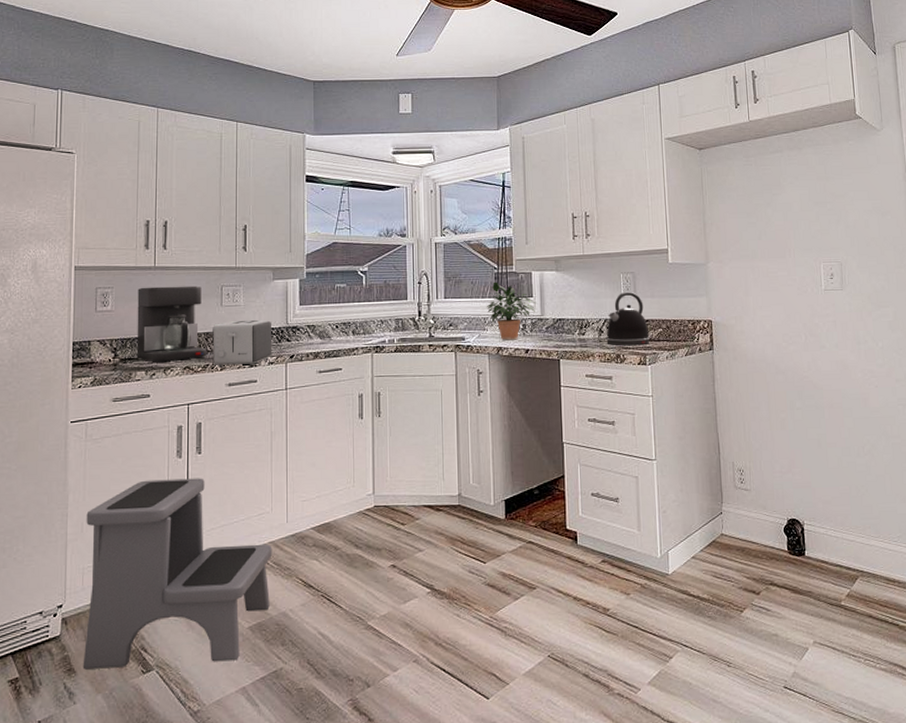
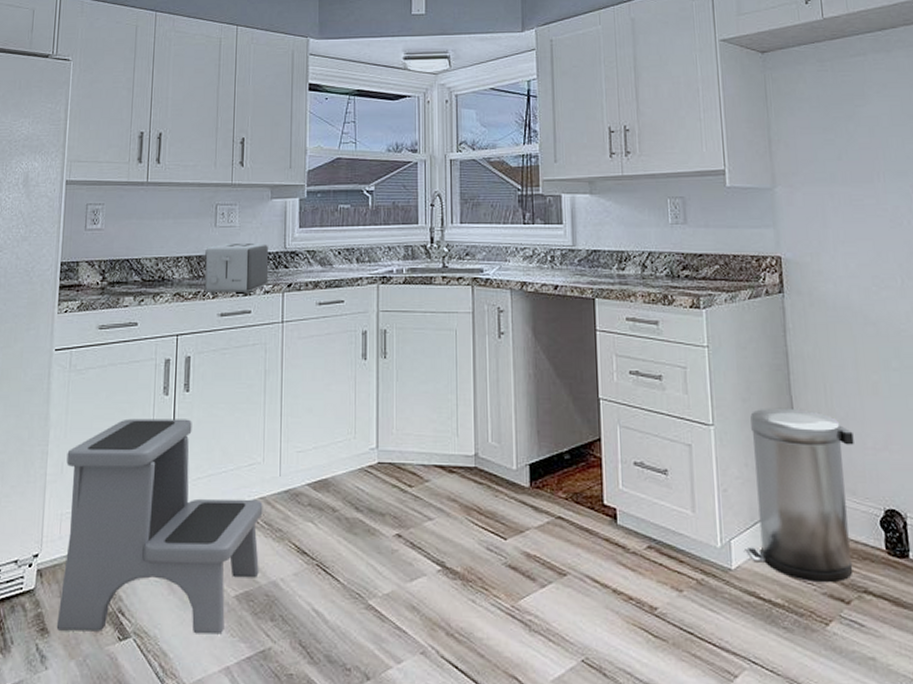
coffee maker: present [136,285,207,363] -> none [126,203,199,287]
potted plant: present [486,282,537,341] -> none [508,205,568,274]
kettle: present [606,291,650,346] -> none [651,219,704,285]
pedal bin: none [679,443,766,580] -> present [745,407,854,583]

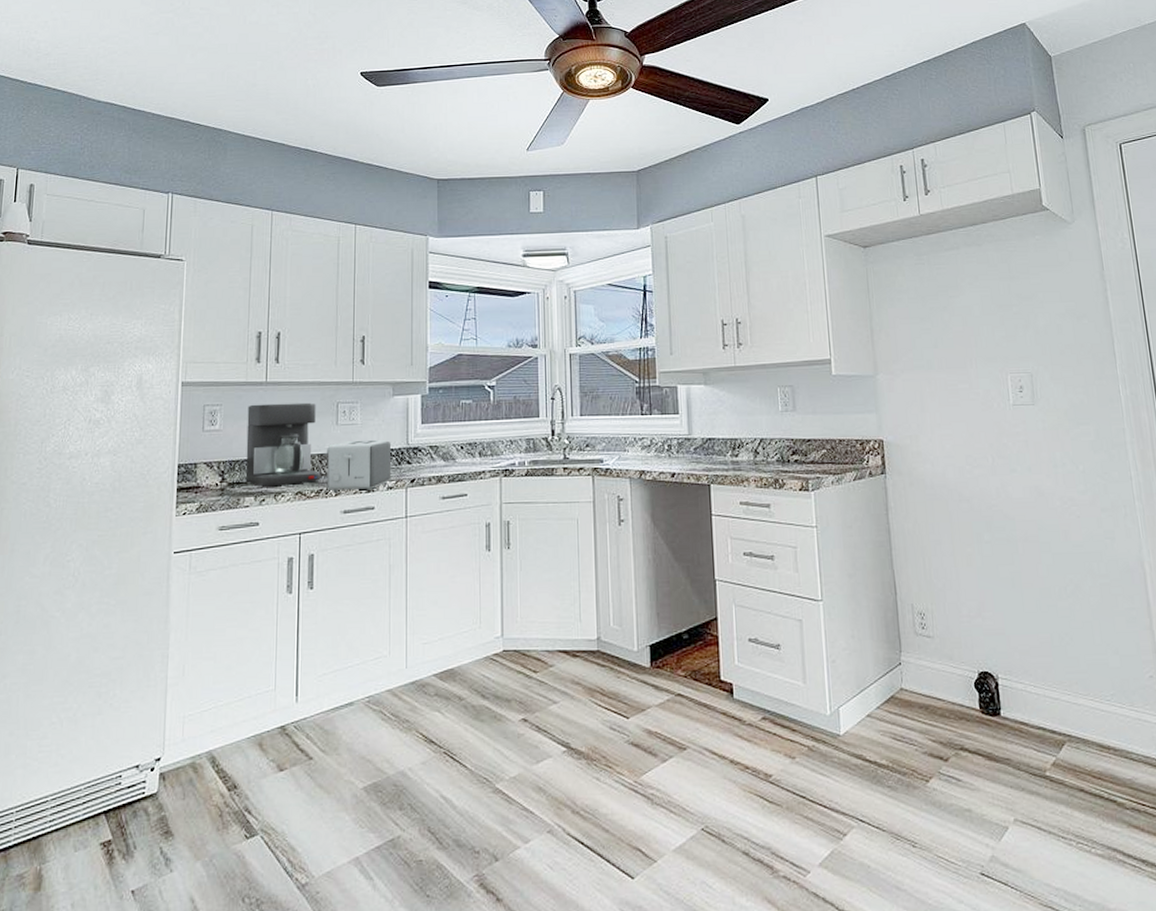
step stool: present [56,418,263,635] -> none [181,616,390,833]
coffee maker: none [126,203,199,287] -> present [245,402,321,487]
pedal bin: present [745,407,854,583] -> none [852,581,951,743]

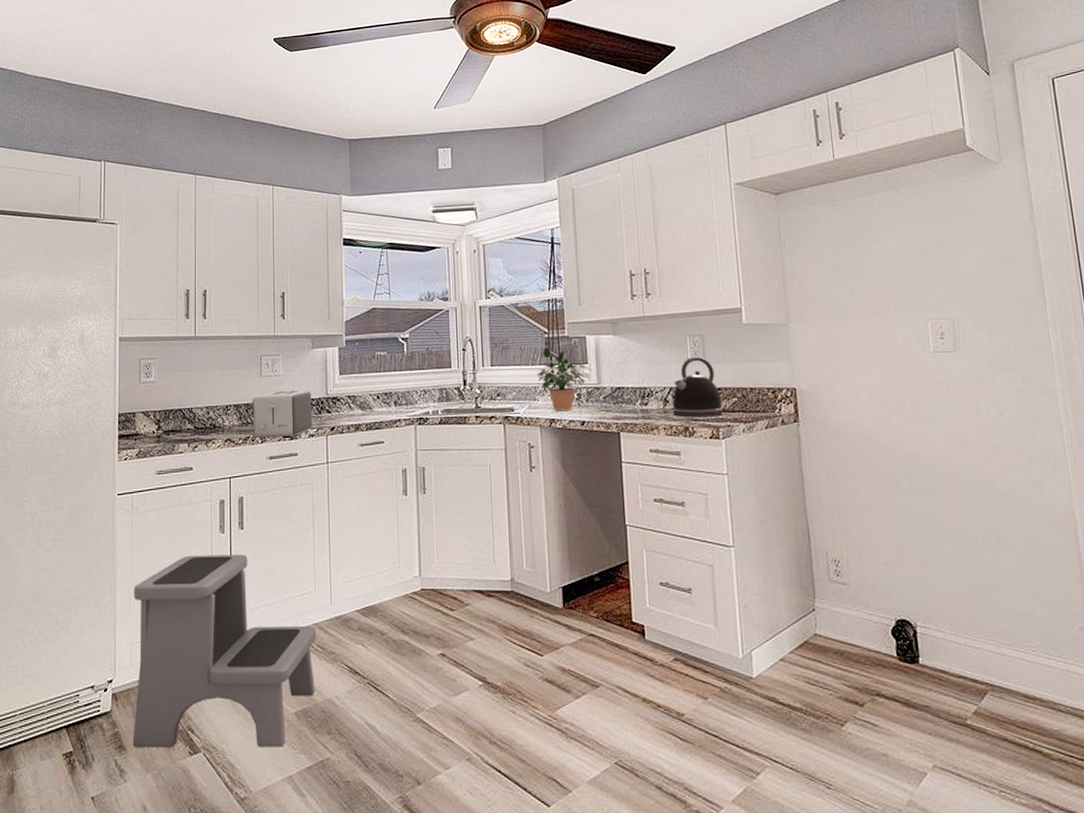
step stool: none [181,616,390,833] -> present [132,554,317,748]
coffee maker: present [245,402,321,487] -> none [179,355,248,435]
potted plant: none [626,397,684,463] -> present [536,347,593,412]
kettle: none [762,407,813,470] -> present [672,356,723,418]

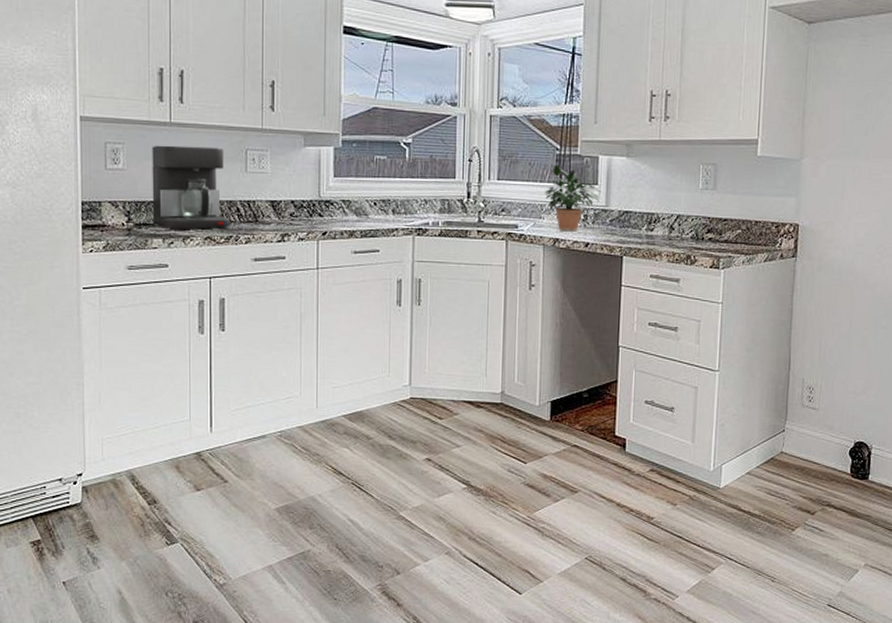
step stool: present [132,554,317,748] -> none [103,354,301,540]
coffee maker: none [179,355,248,435] -> present [152,145,231,230]
toaster: present [253,391,313,439] -> none [236,190,303,240]
kettle: present [672,356,723,418] -> none [677,185,726,247]

